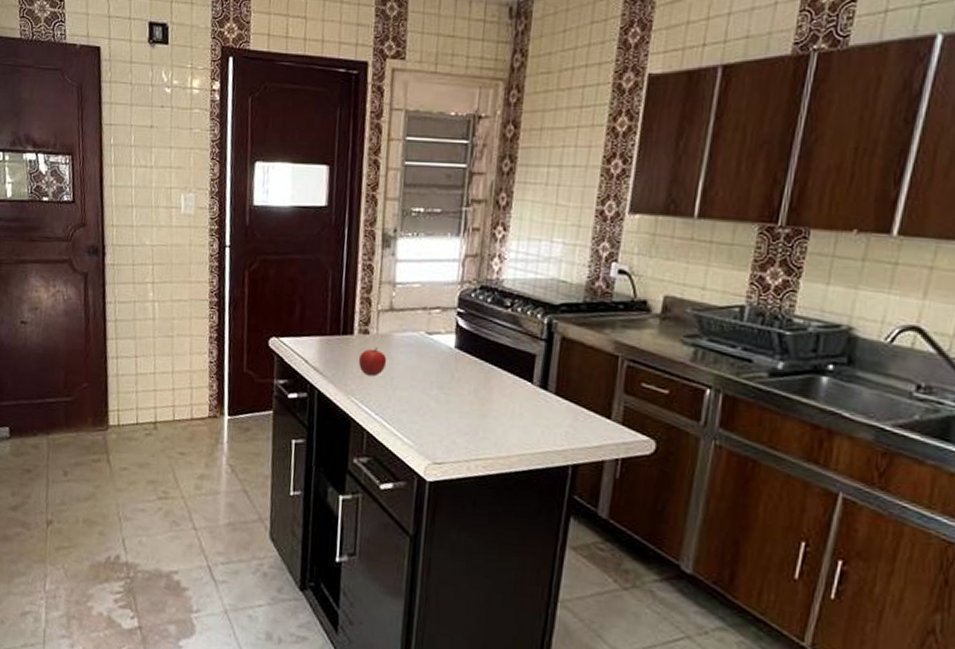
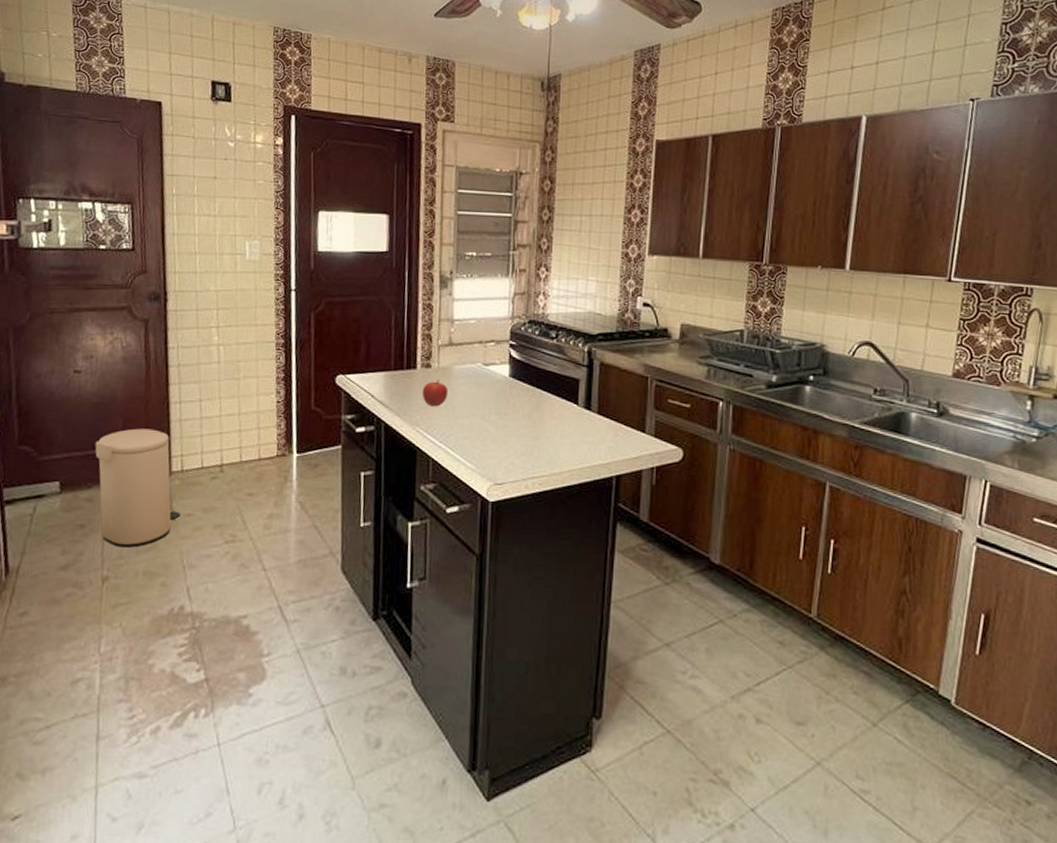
pedal bin: none [39,380,118,496] -> present [95,428,182,548]

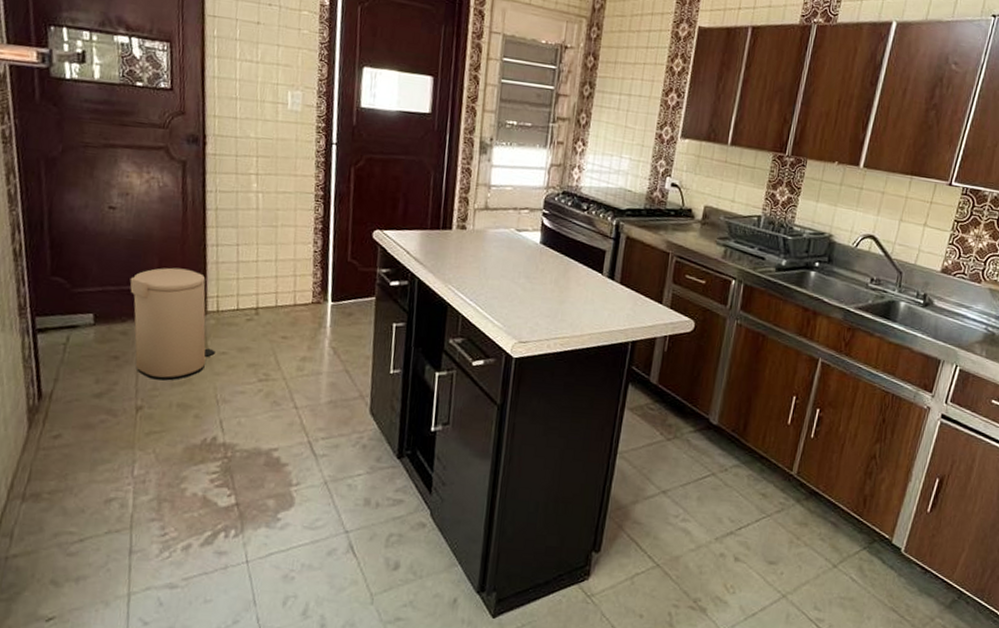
fruit: present [422,380,449,407] -> none [455,241,482,267]

